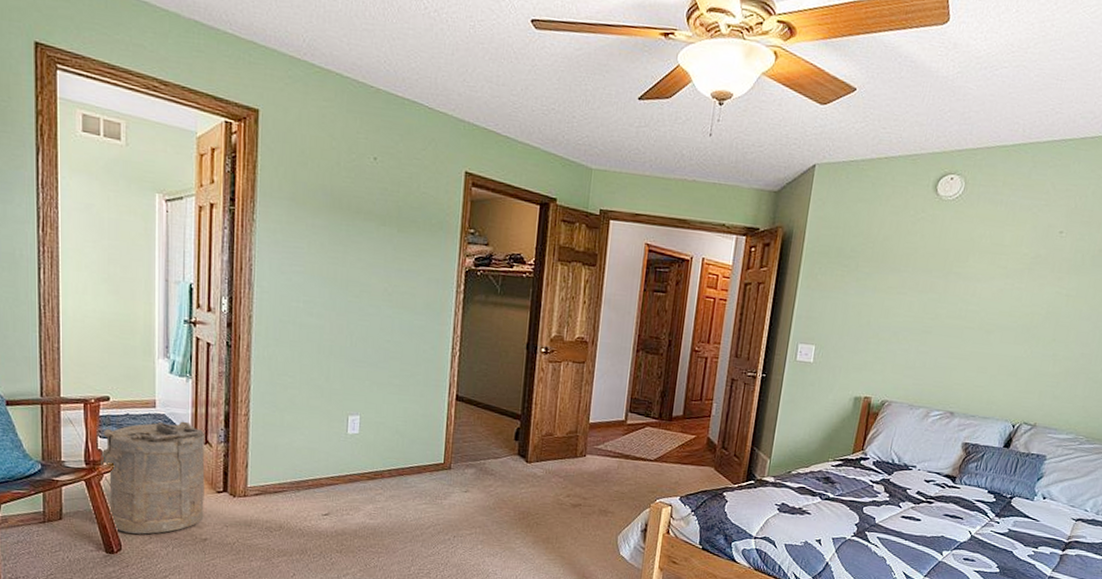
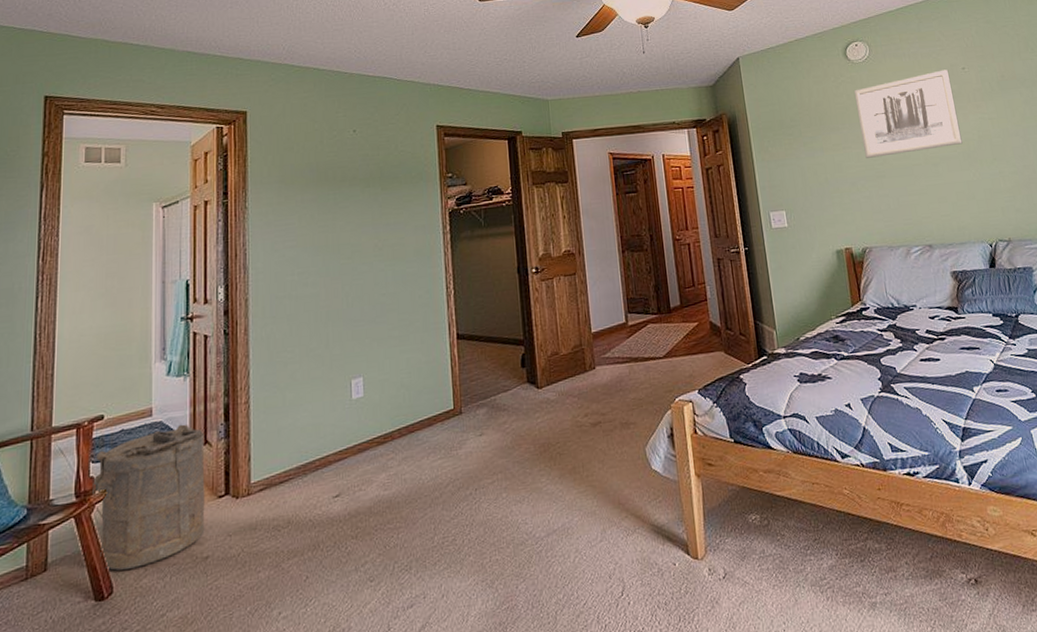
wall art: none [918,228,1044,316] -> present [853,69,963,158]

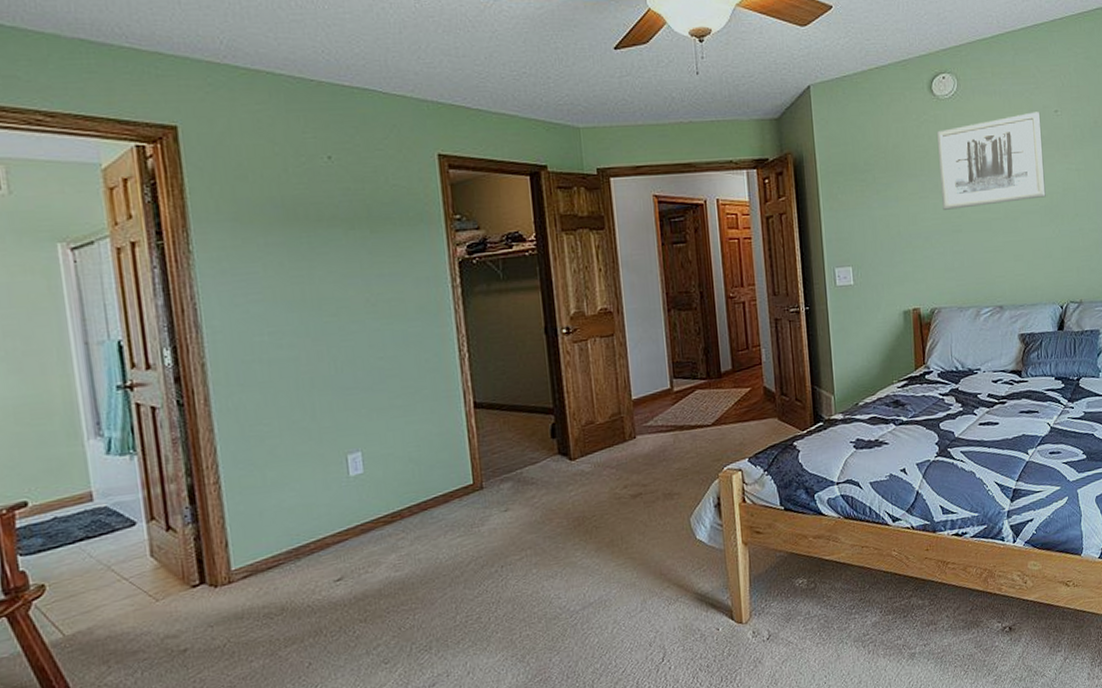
laundry hamper: present [92,424,205,571] -> none [24,508,179,670]

